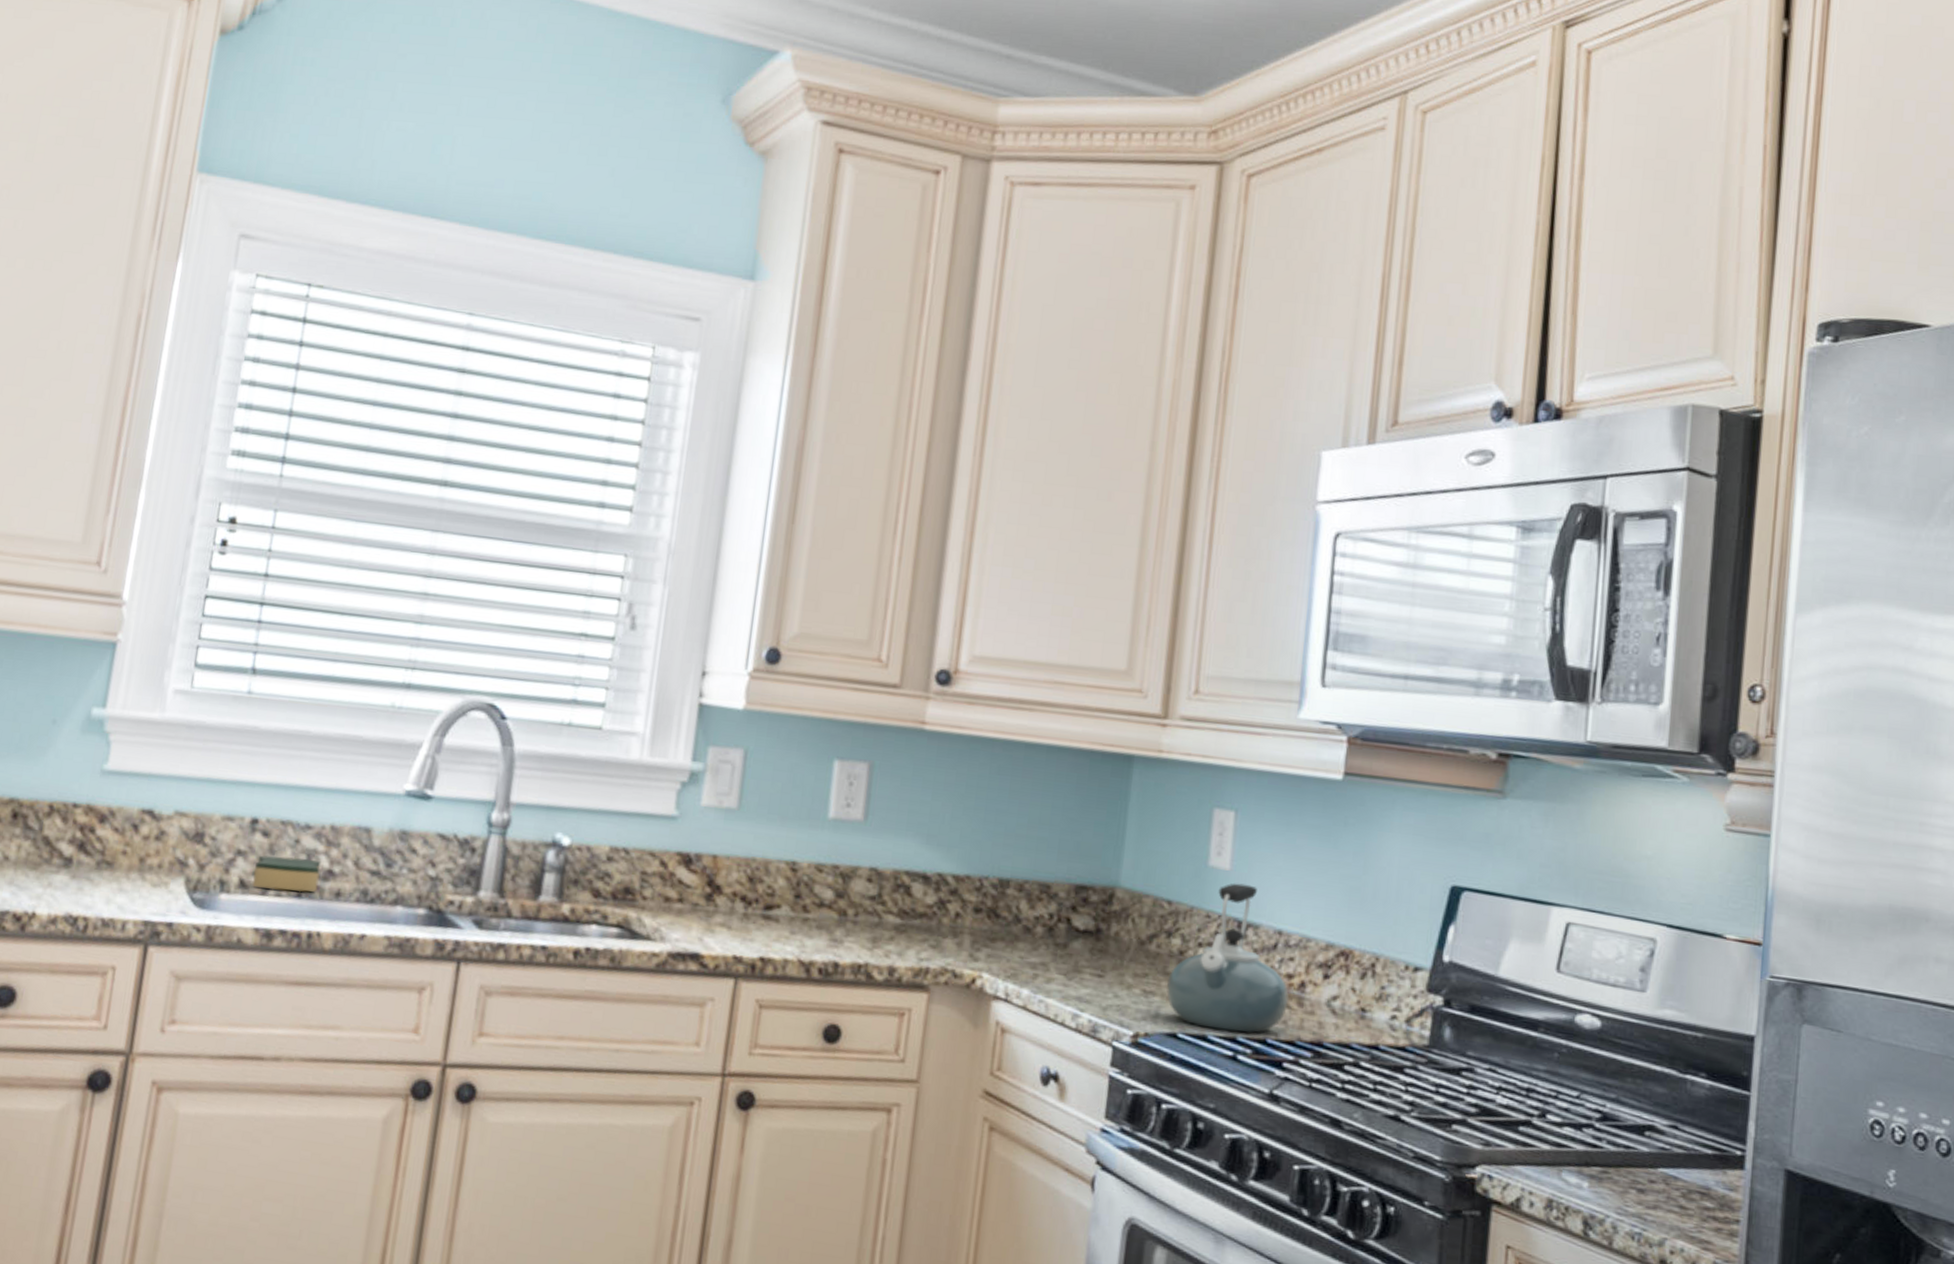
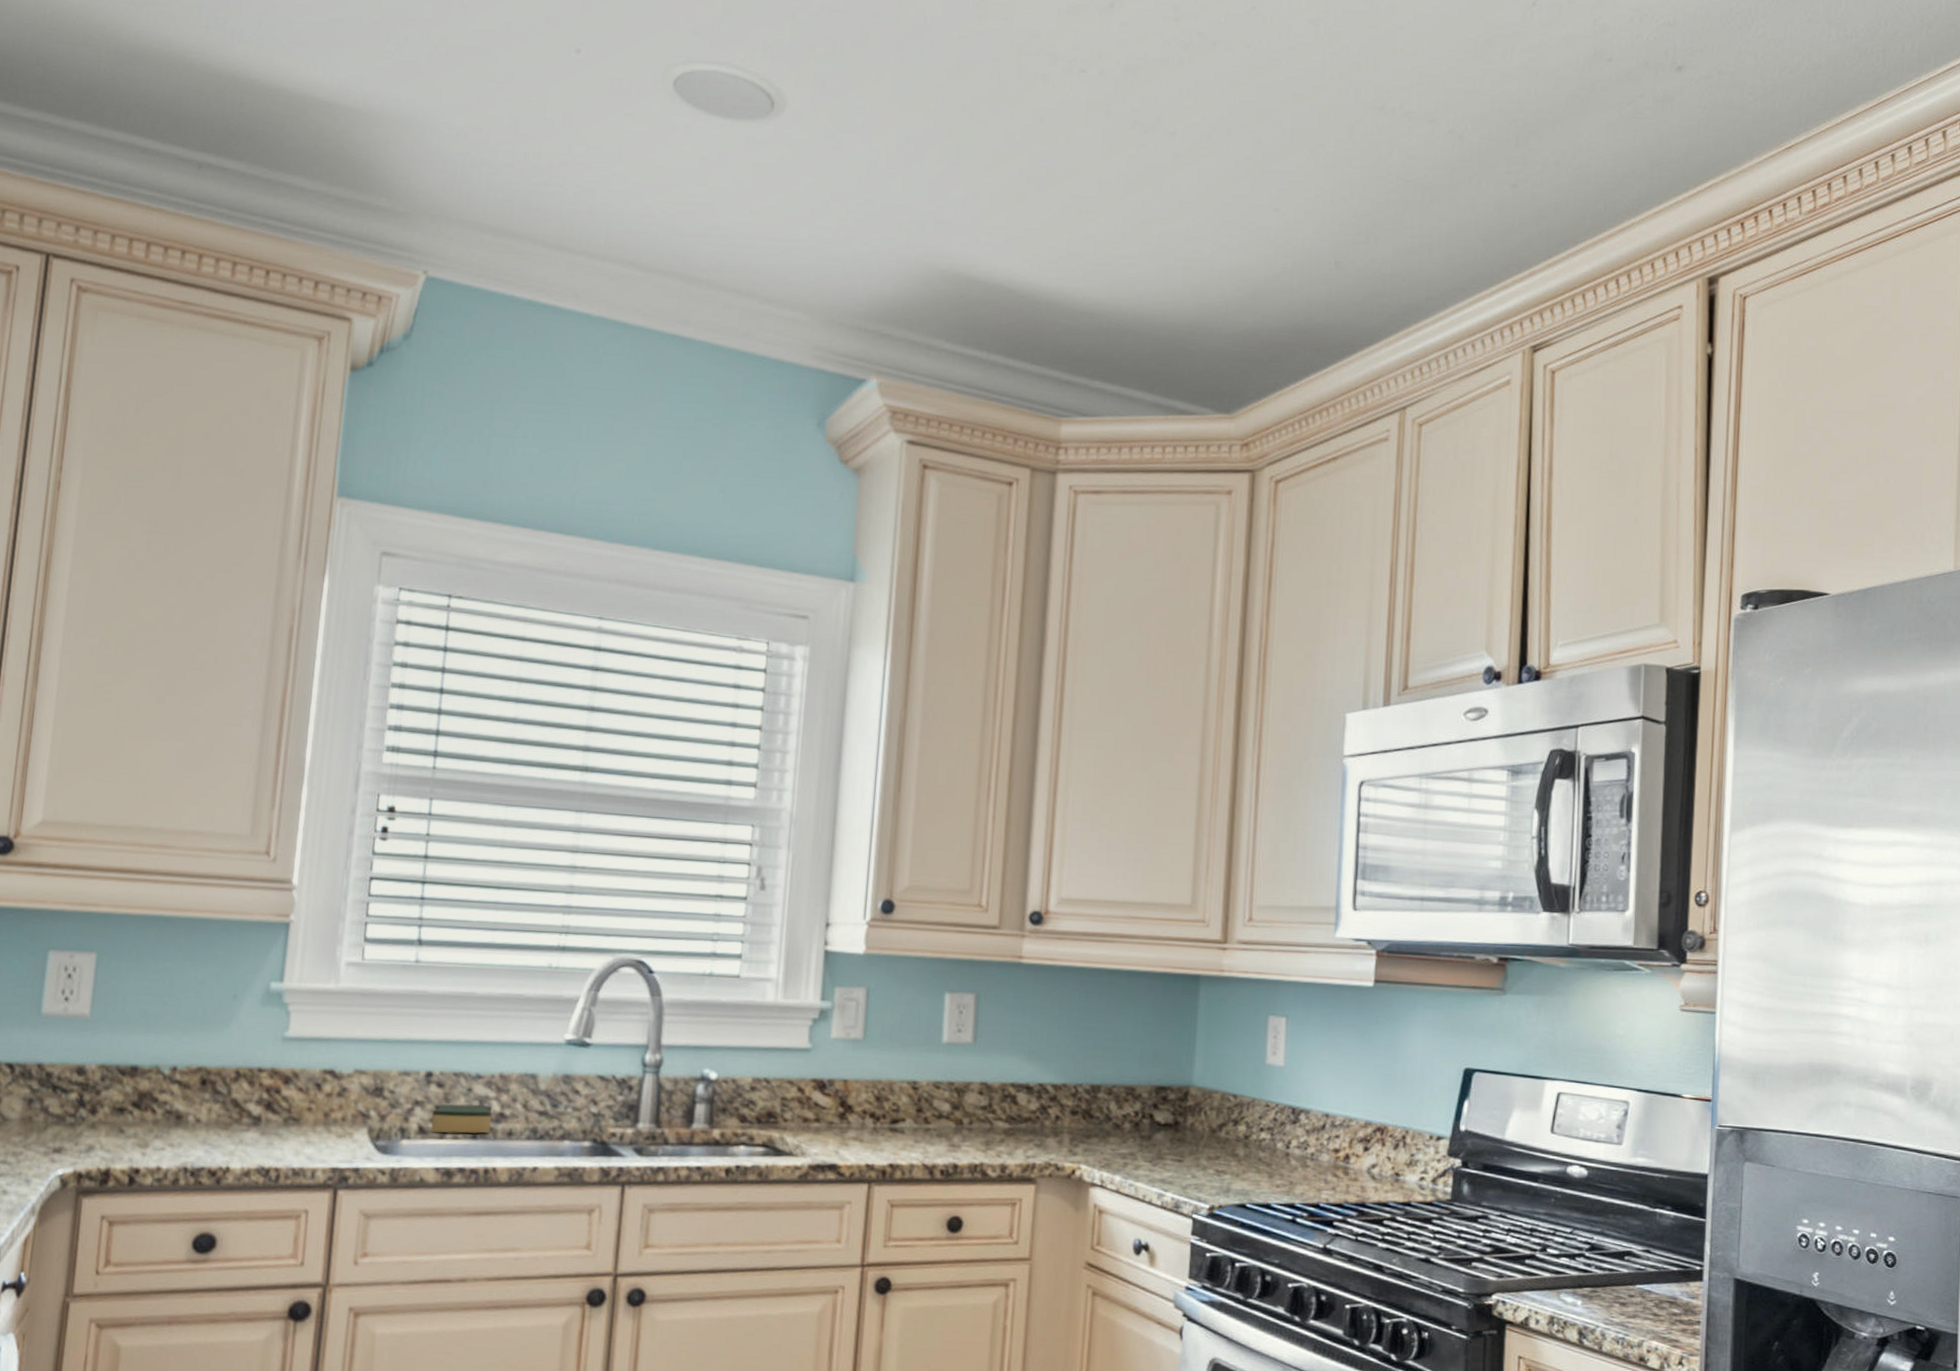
kettle: present [1166,883,1289,1033] -> none [1236,1076,1336,1199]

